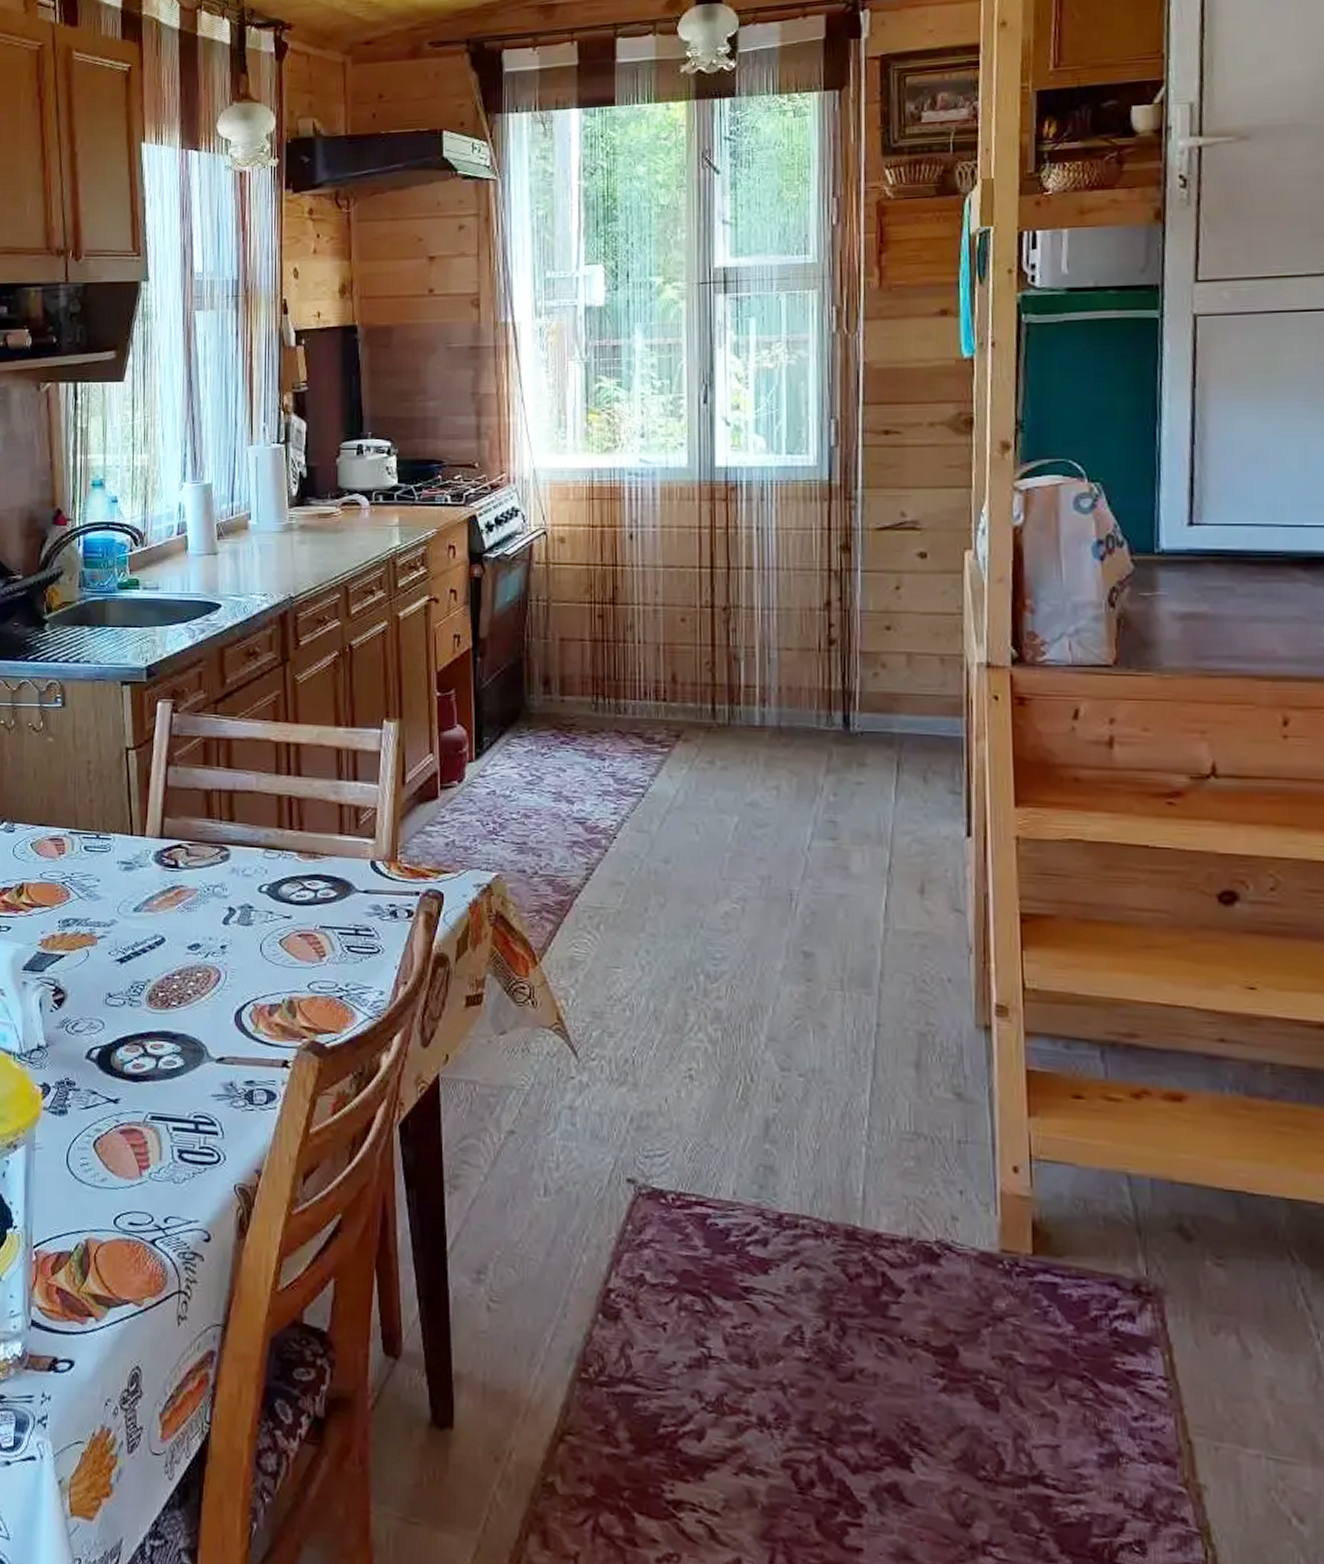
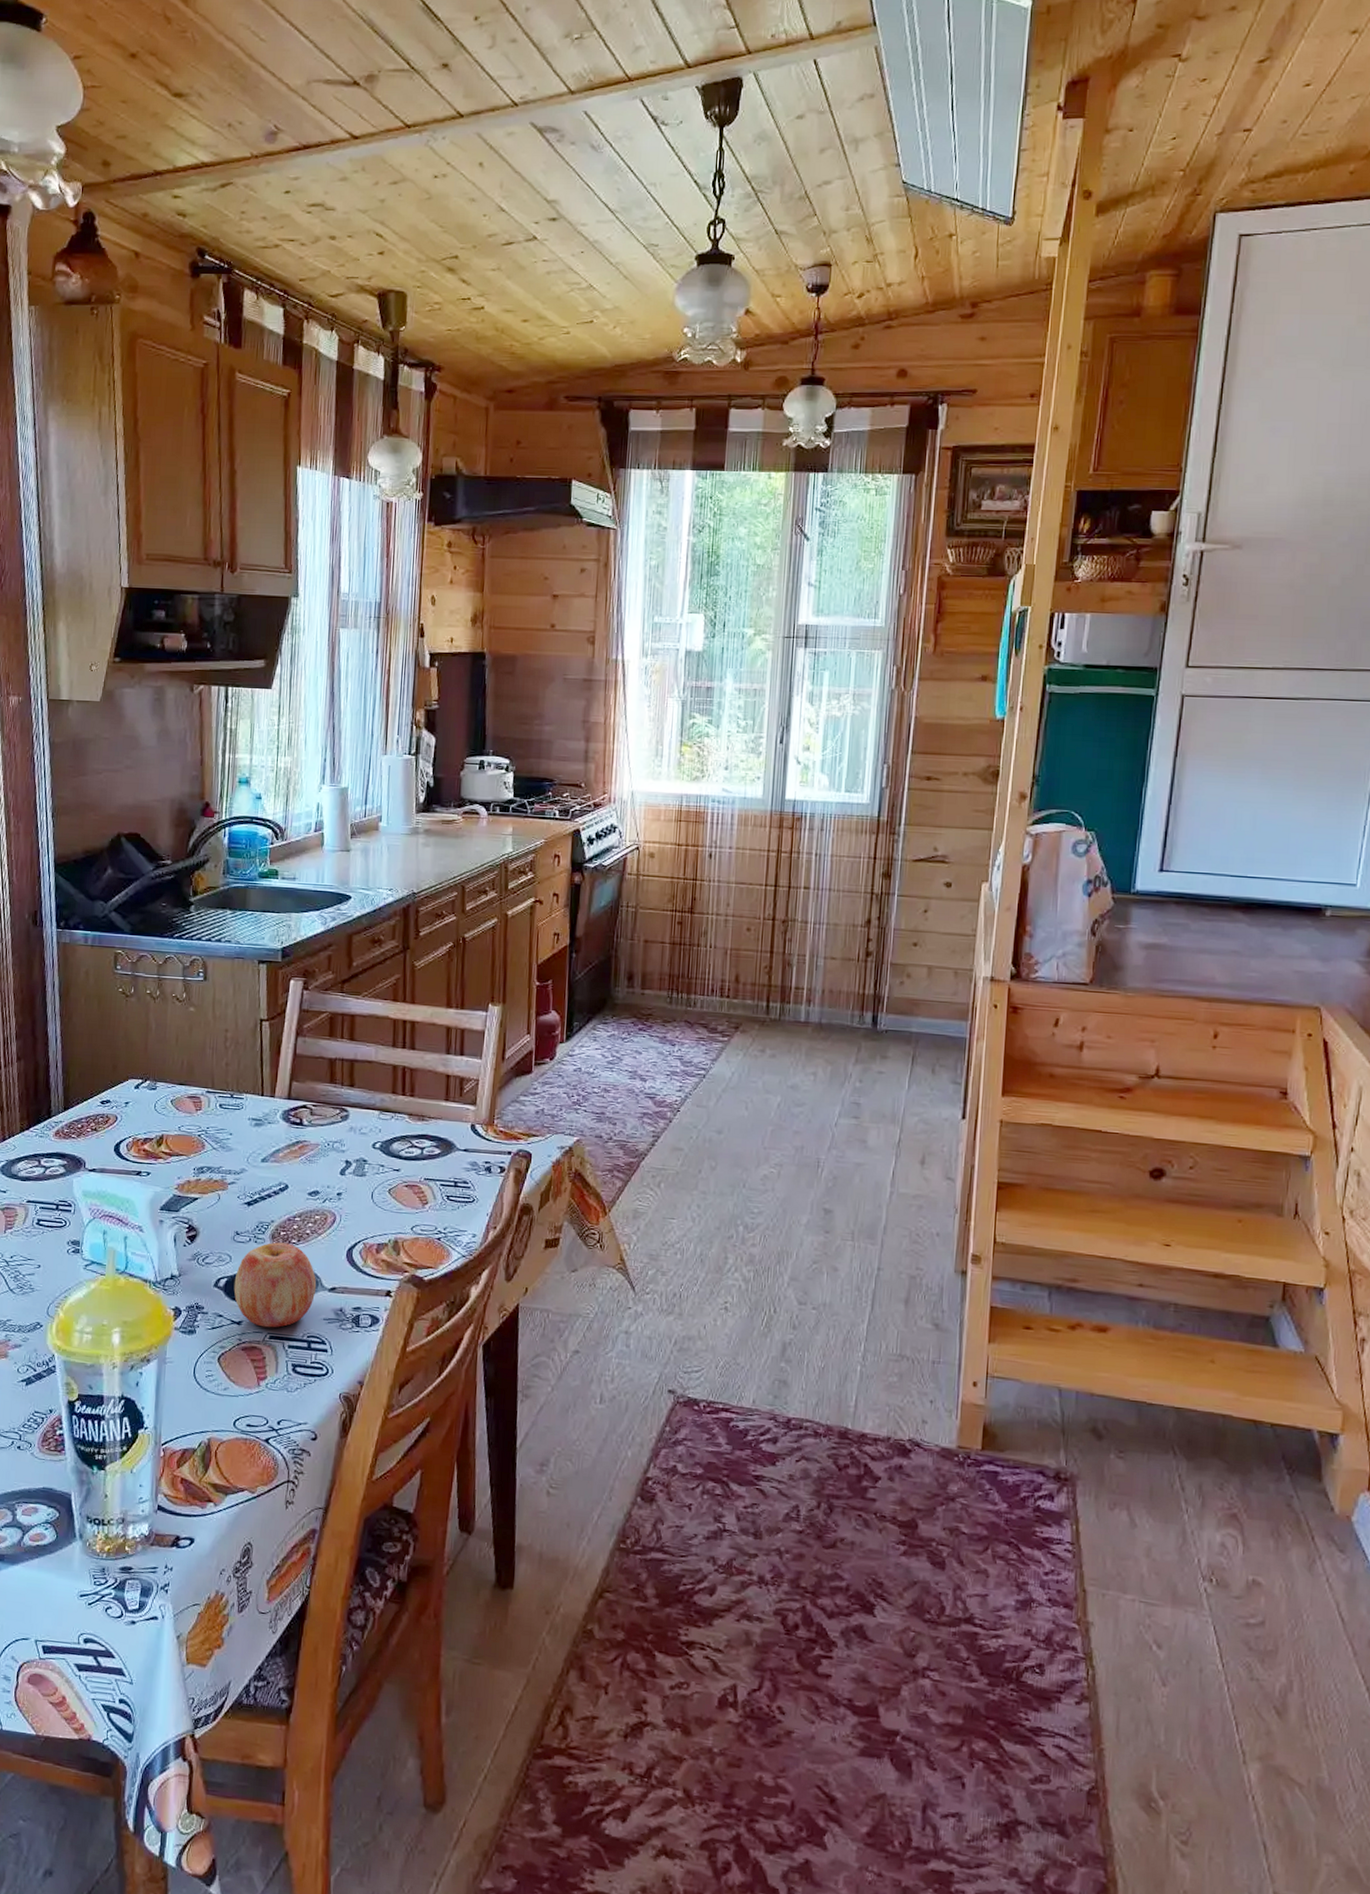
apple: none [108,1005,202,1107] -> present [233,1242,317,1328]

